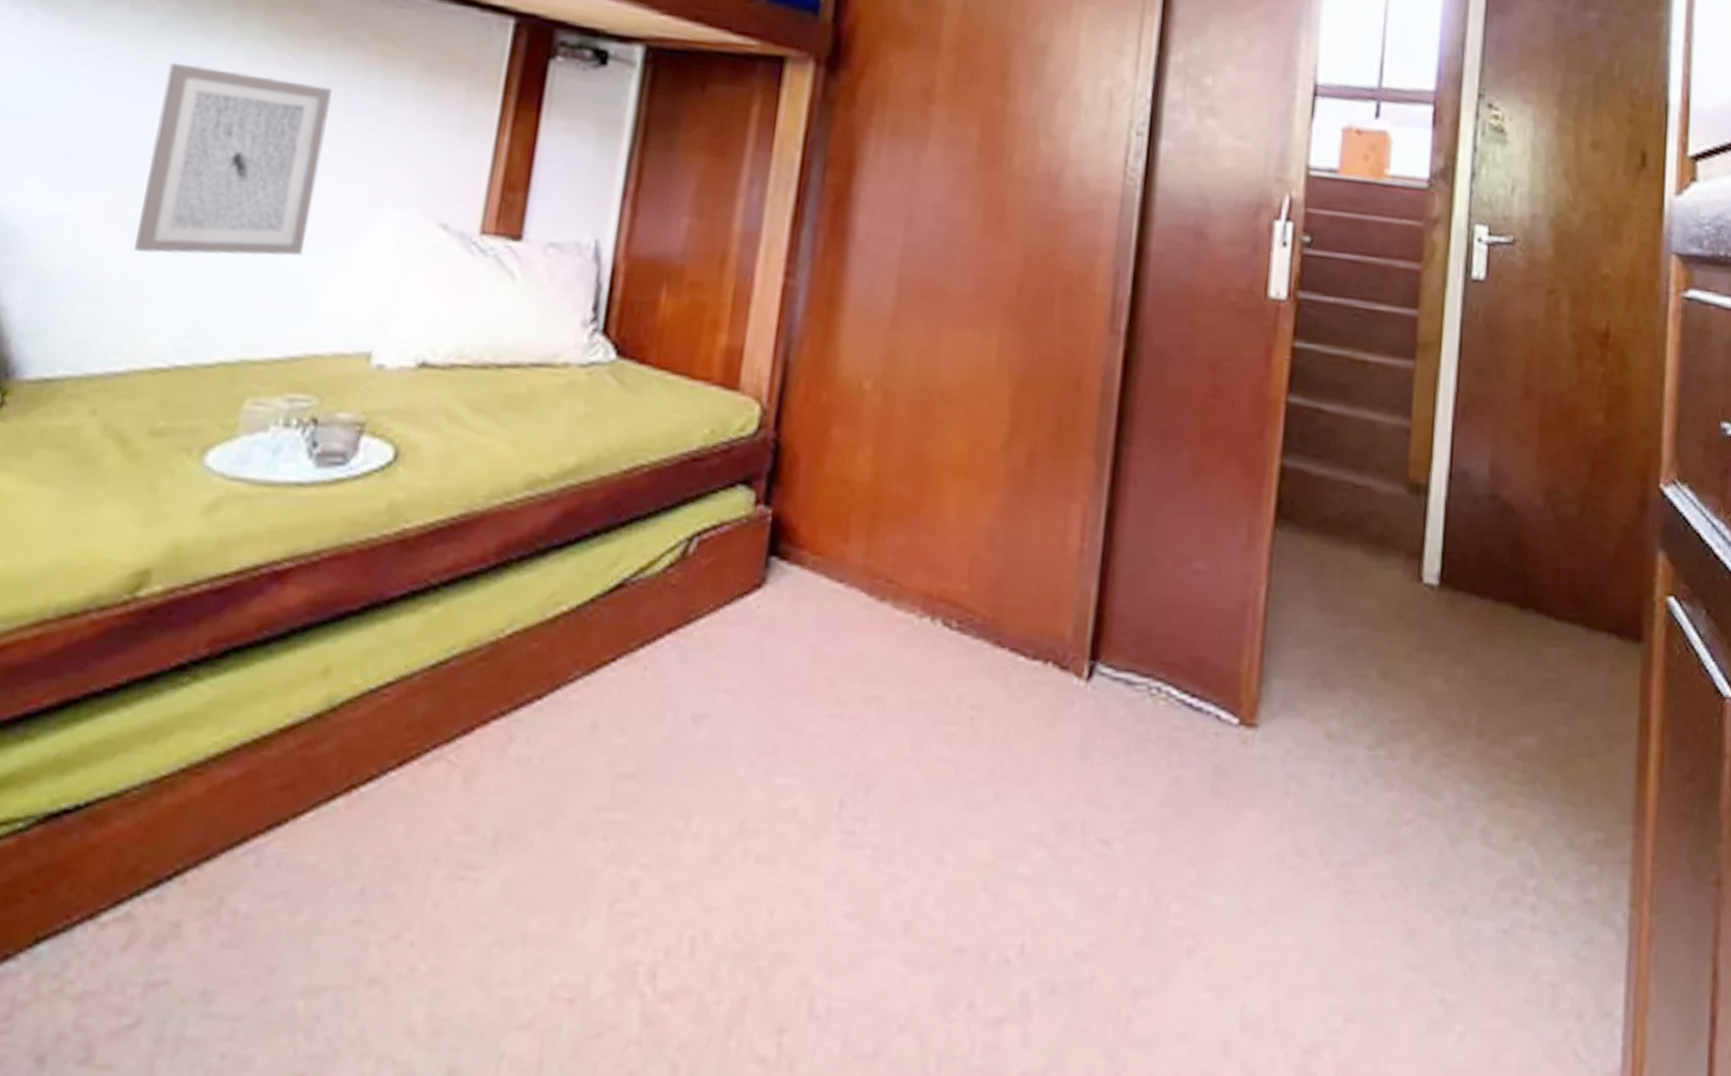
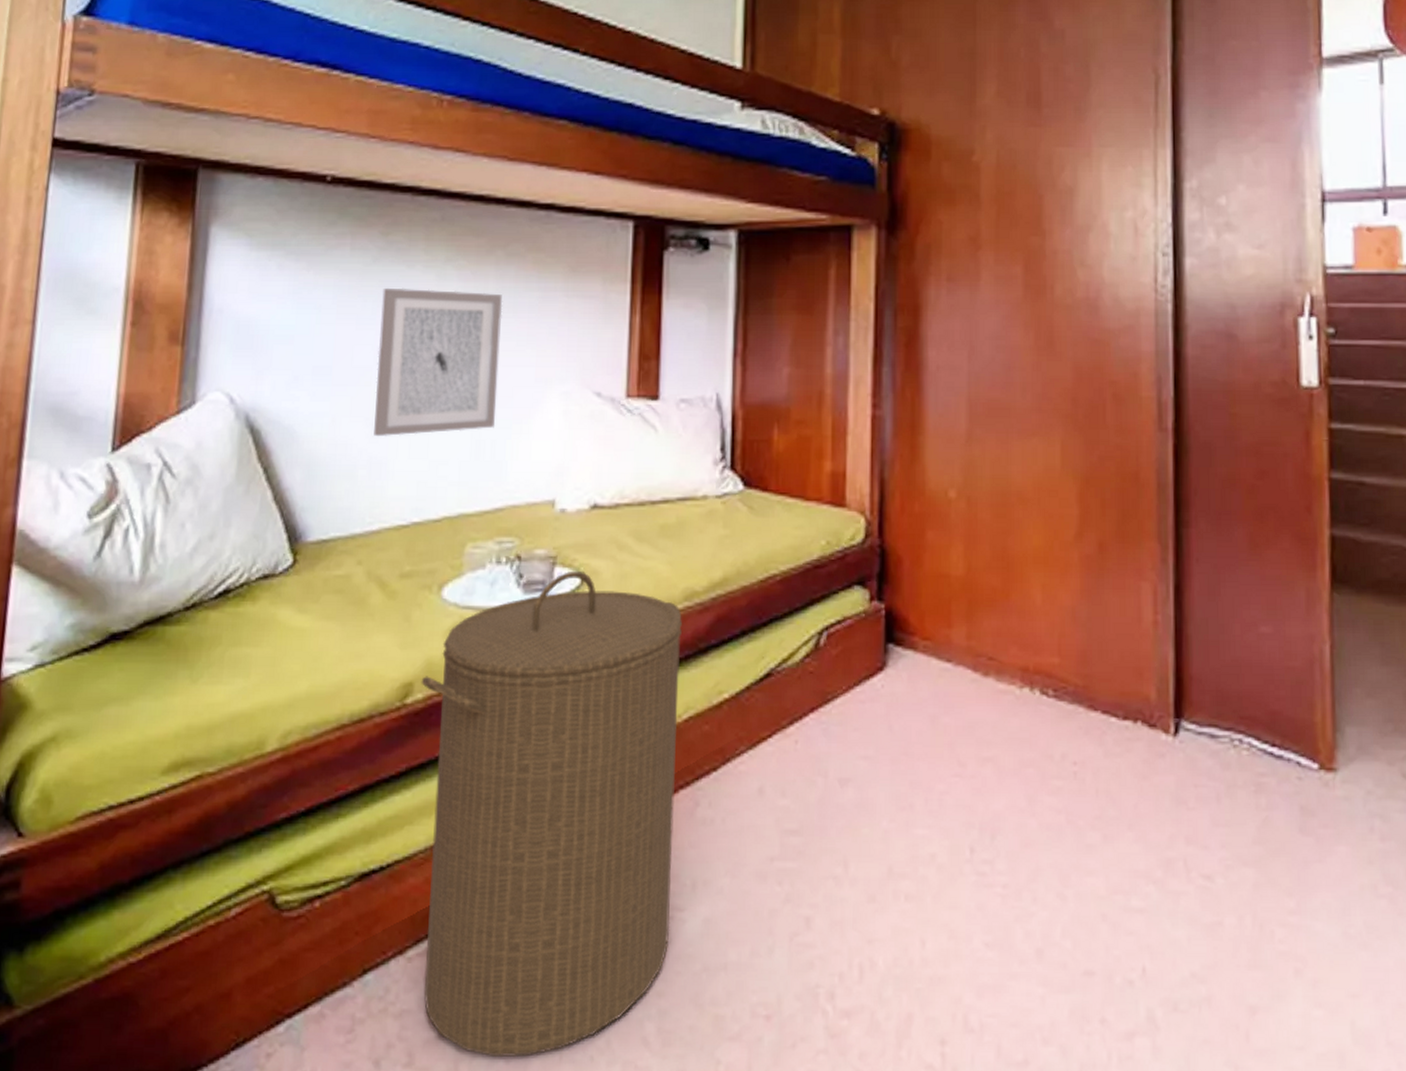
laundry hamper: none [117,442,520,1052] -> present [421,570,682,1058]

